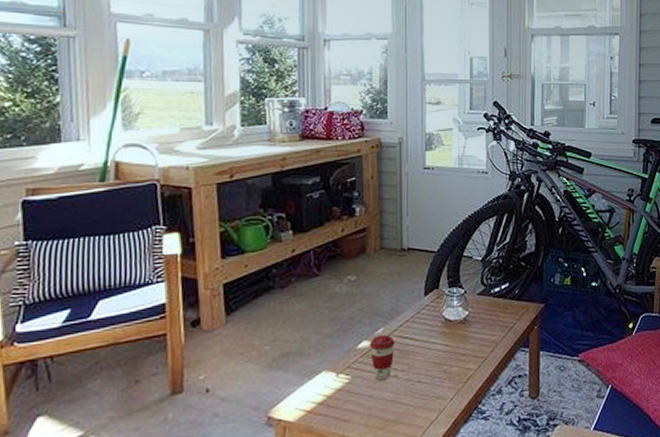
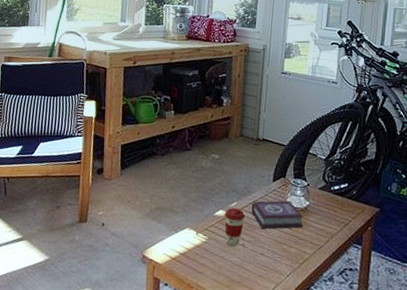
book: none [401,315,464,353] -> present [251,200,304,230]

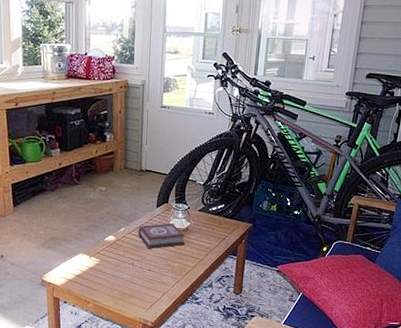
coffee cup: present [224,208,246,247] -> none [113,233,133,266]

